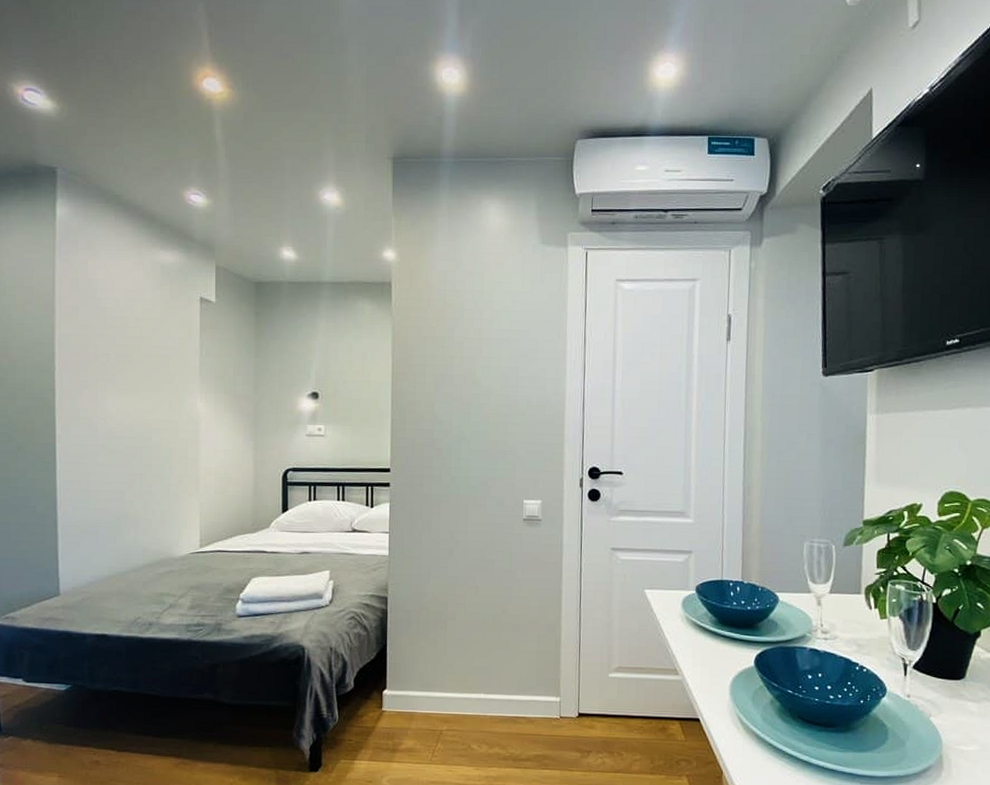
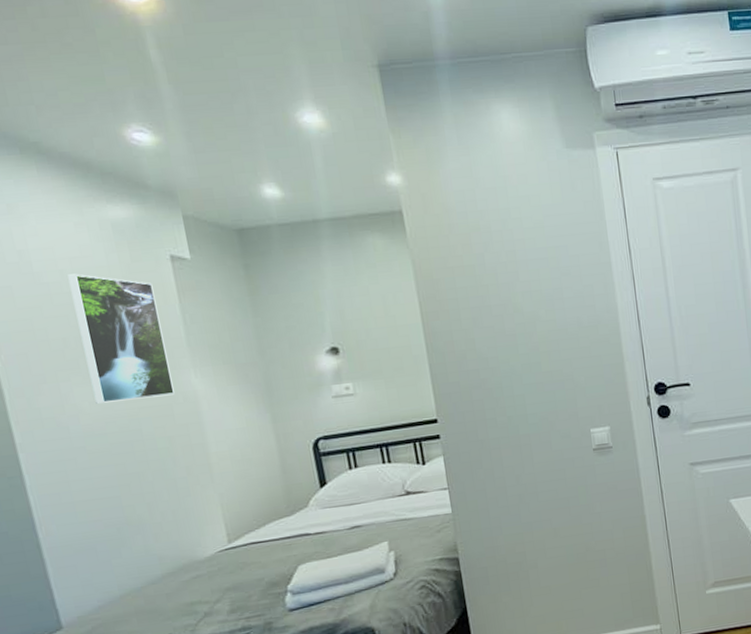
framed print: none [121,303,182,414] -> present [67,273,175,404]

